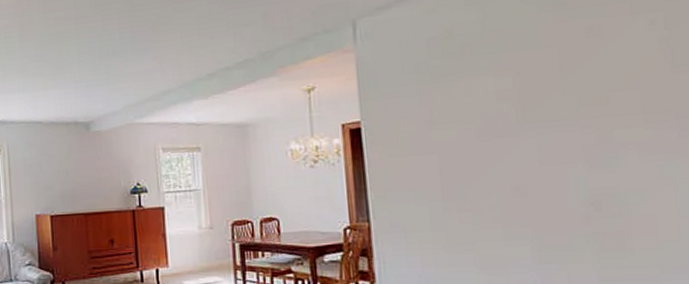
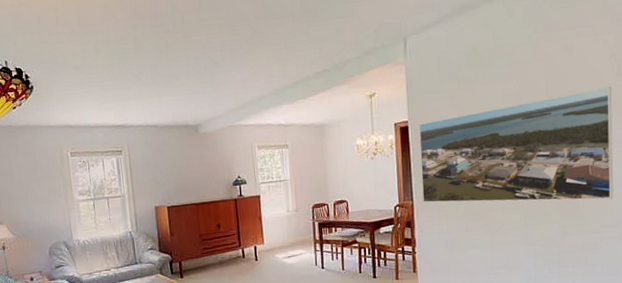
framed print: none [375,80,681,234] -> present [418,86,613,203]

